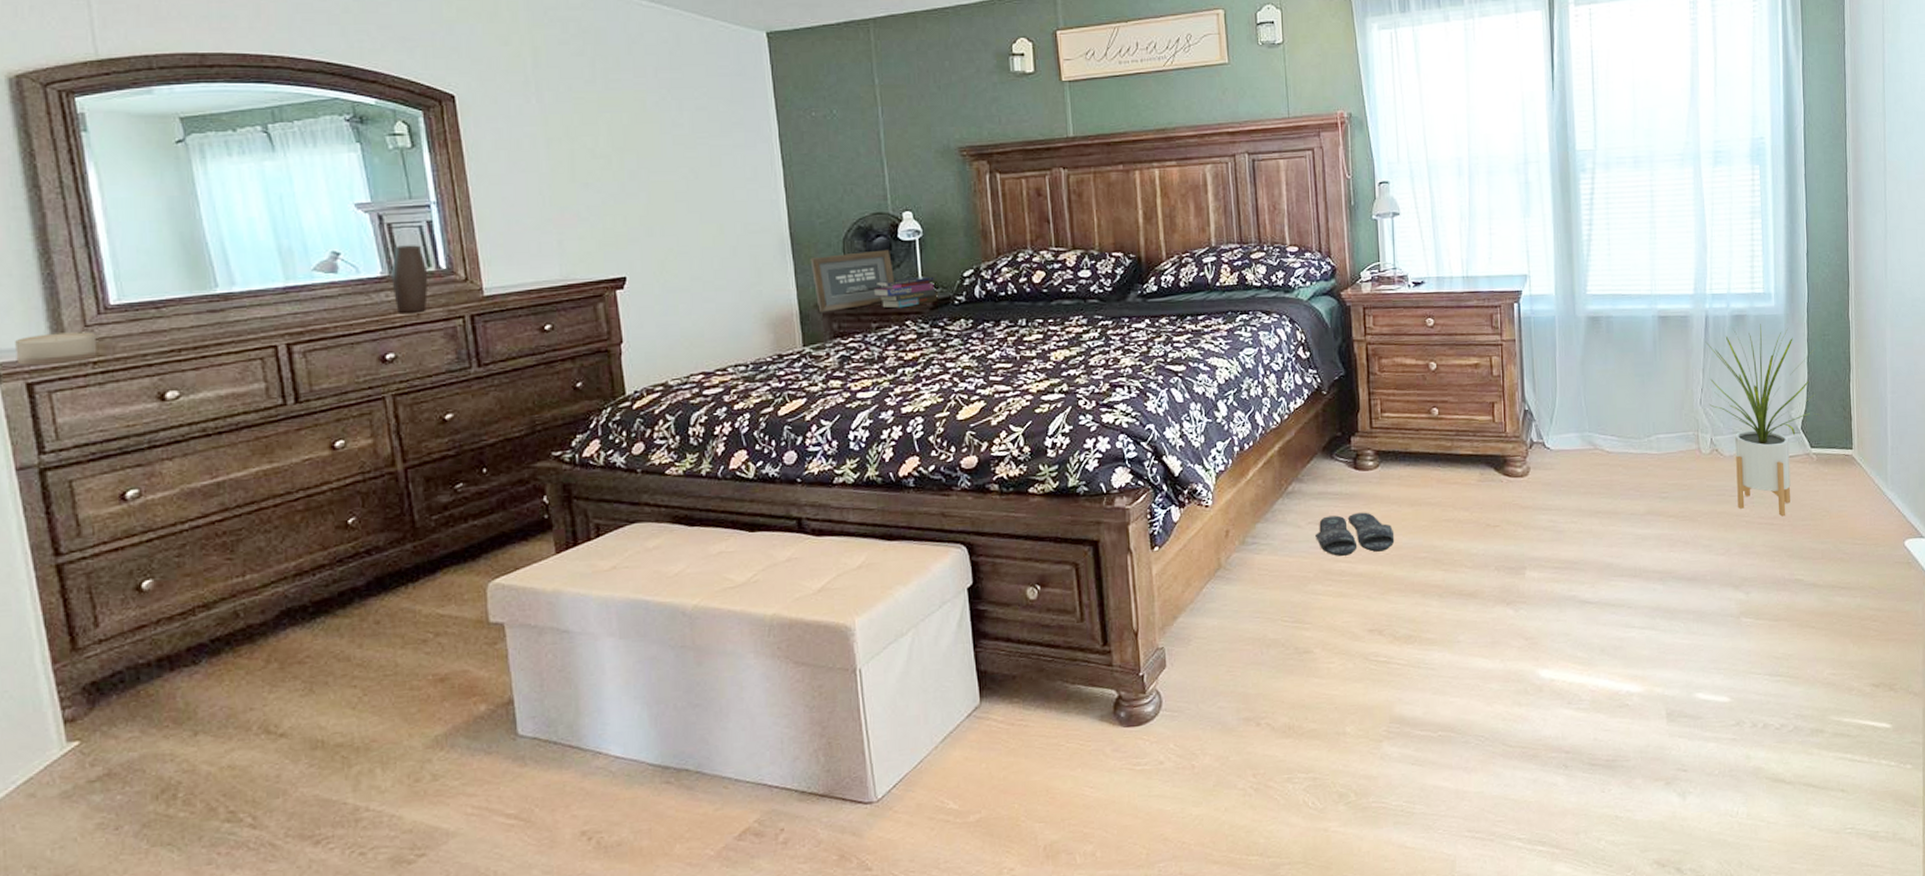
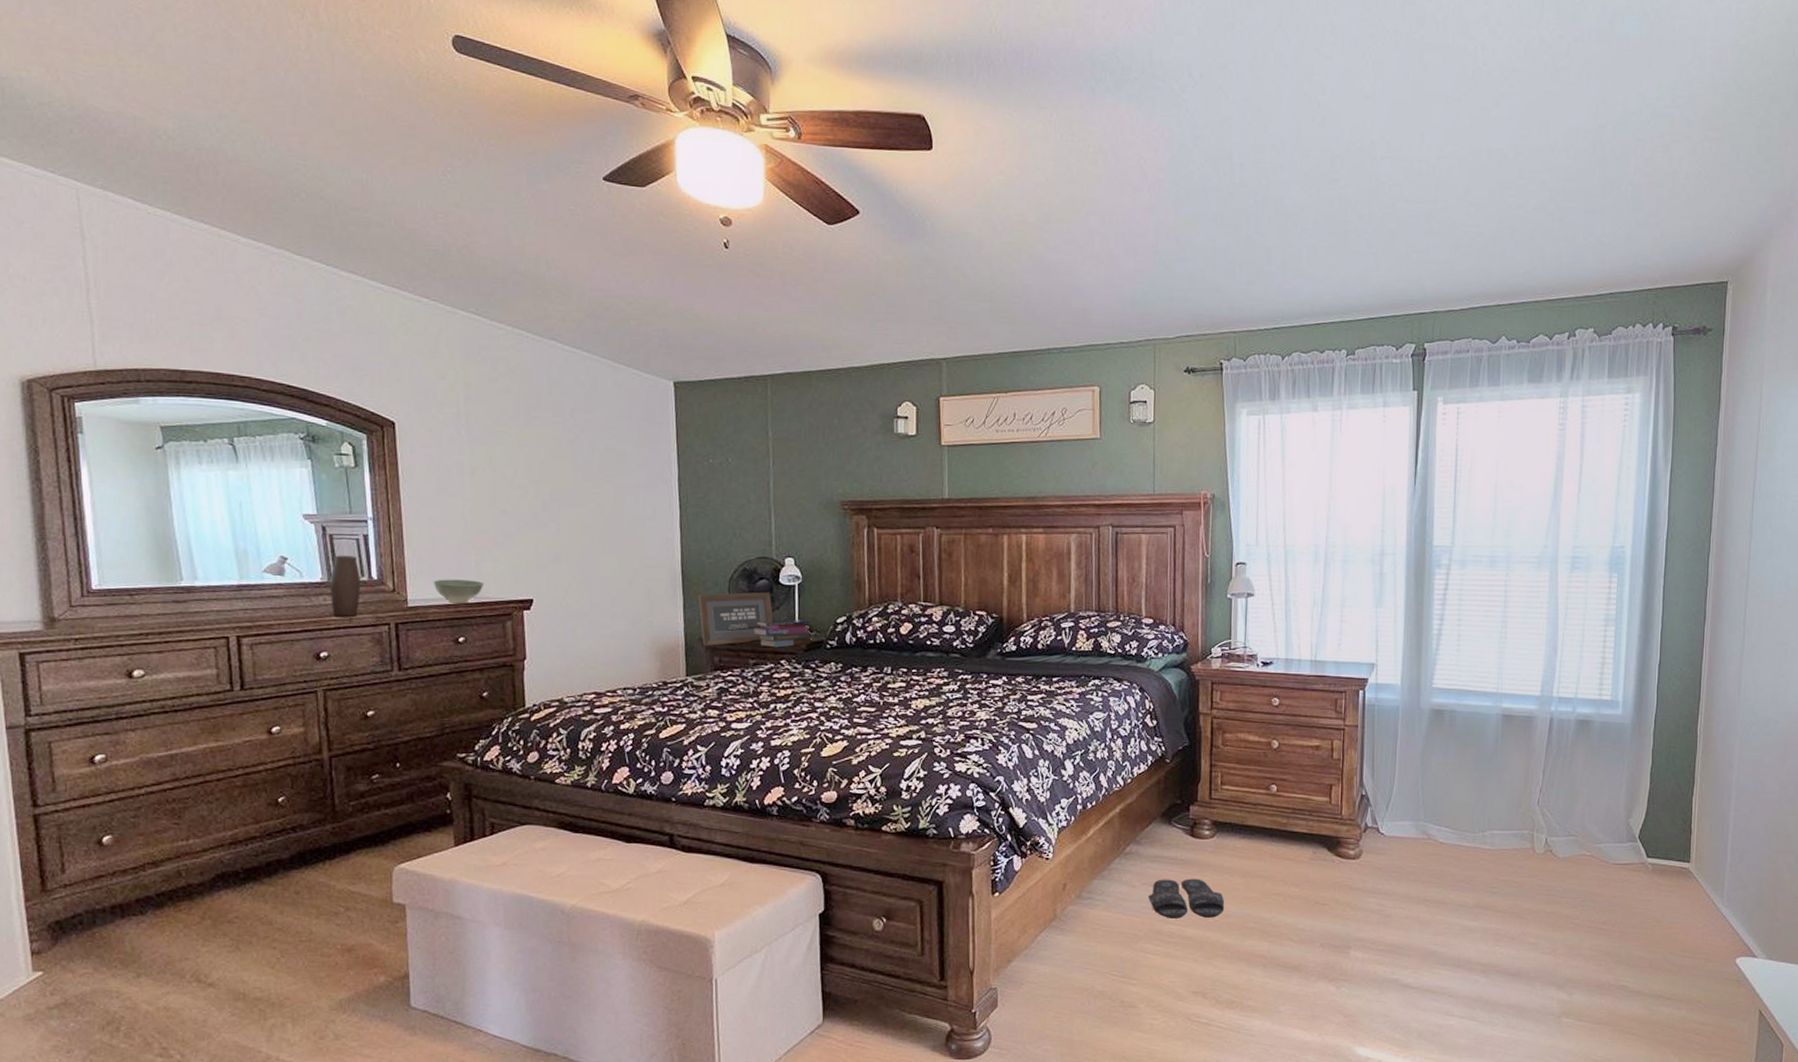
candle: present [15,331,98,366] -> none [12,610,79,639]
bowl: none [511,261,570,289] -> present [433,579,485,604]
house plant: present [1705,324,1822,517] -> none [1547,730,1661,923]

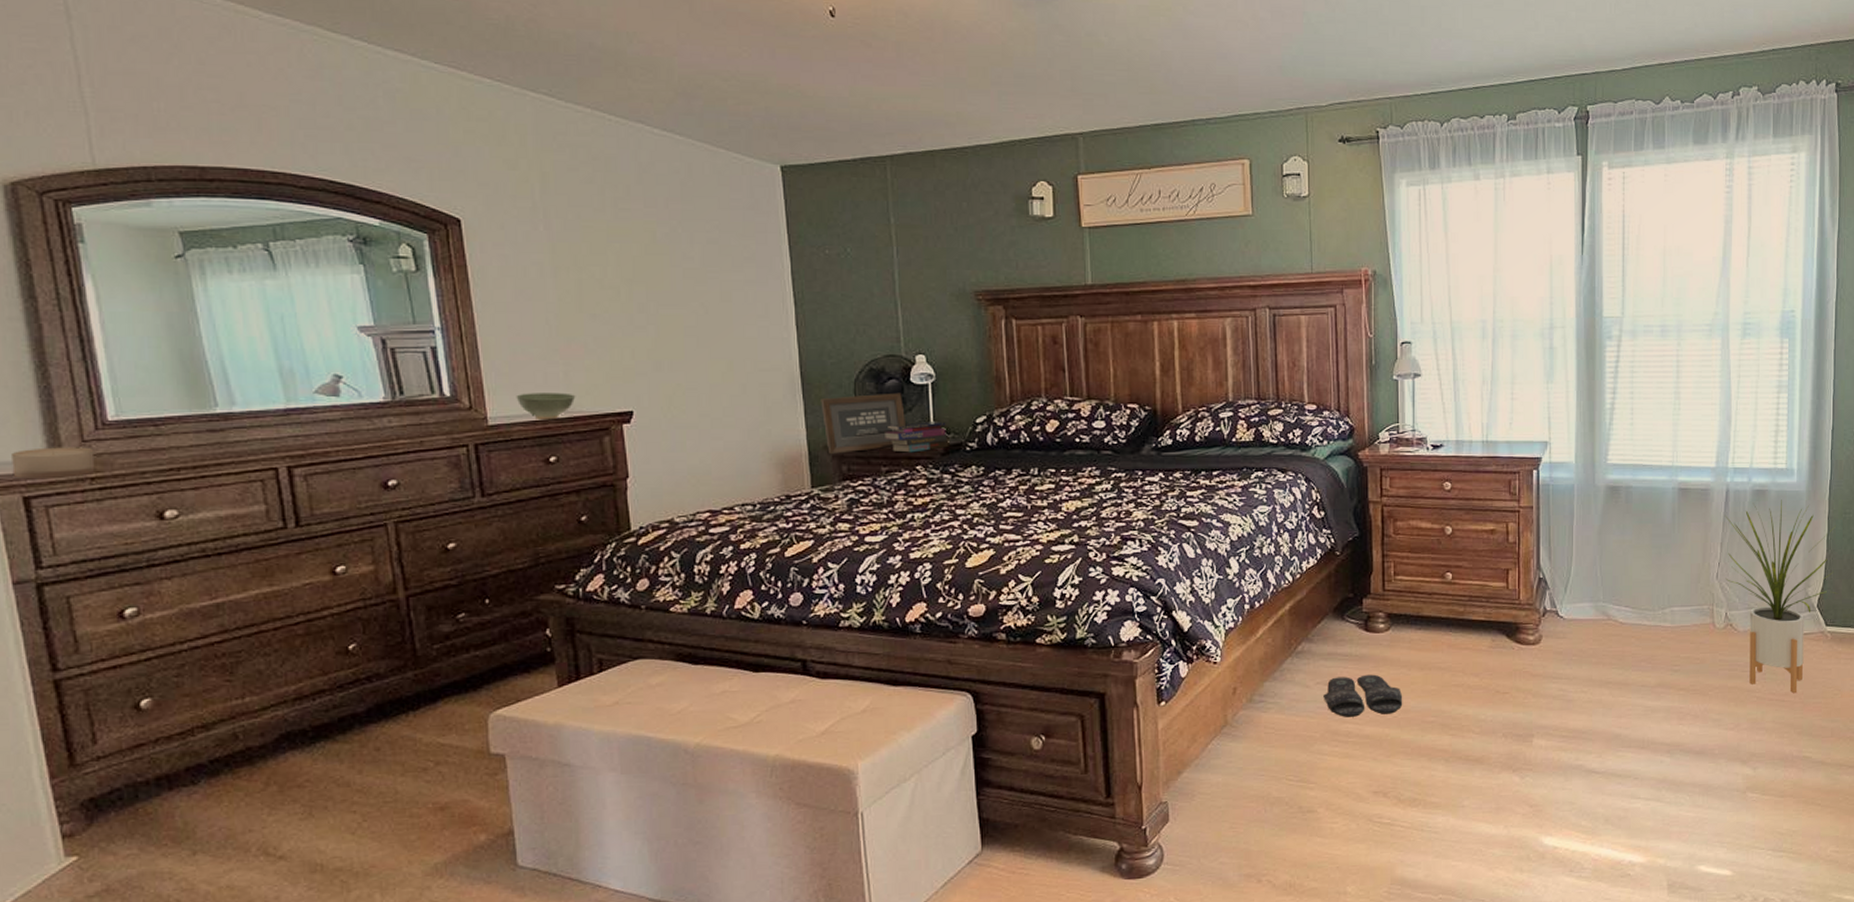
candle: none [12,610,79,639] -> present [11,447,95,480]
vase: present [329,555,361,618] -> none [394,371,432,441]
house plant: none [1547,730,1661,923] -> present [1725,499,1838,694]

